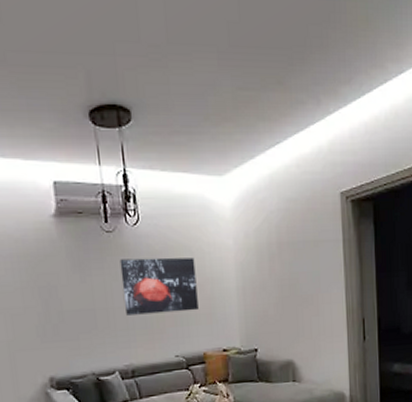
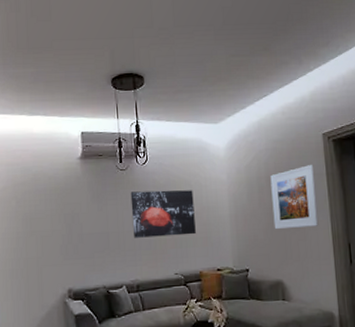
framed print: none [282,229,333,304] -> present [270,165,319,230]

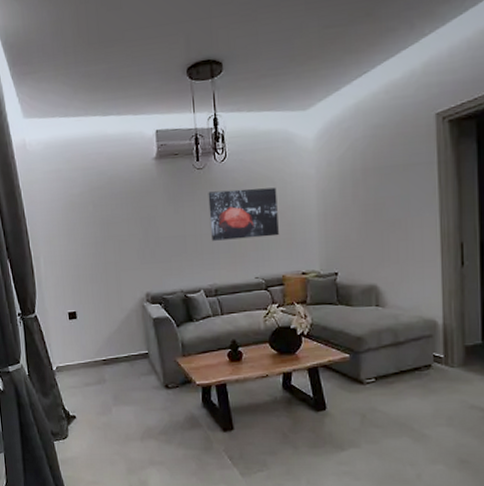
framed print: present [270,165,319,230] -> none [367,152,425,229]

